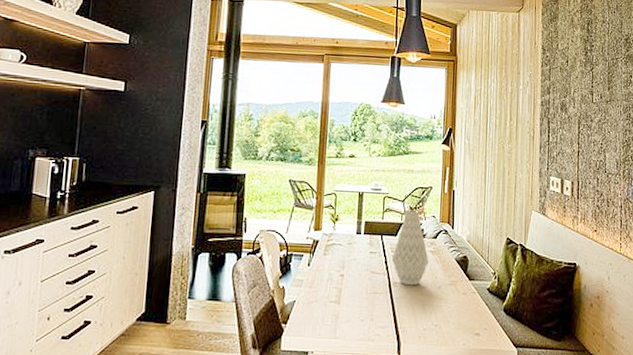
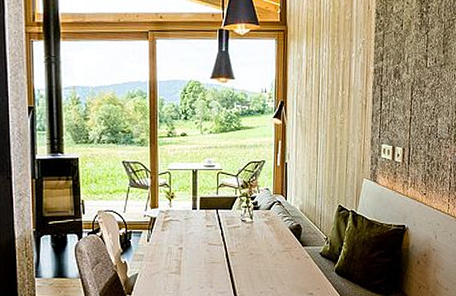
vase: present [392,209,429,286] -> none [228,184,263,254]

